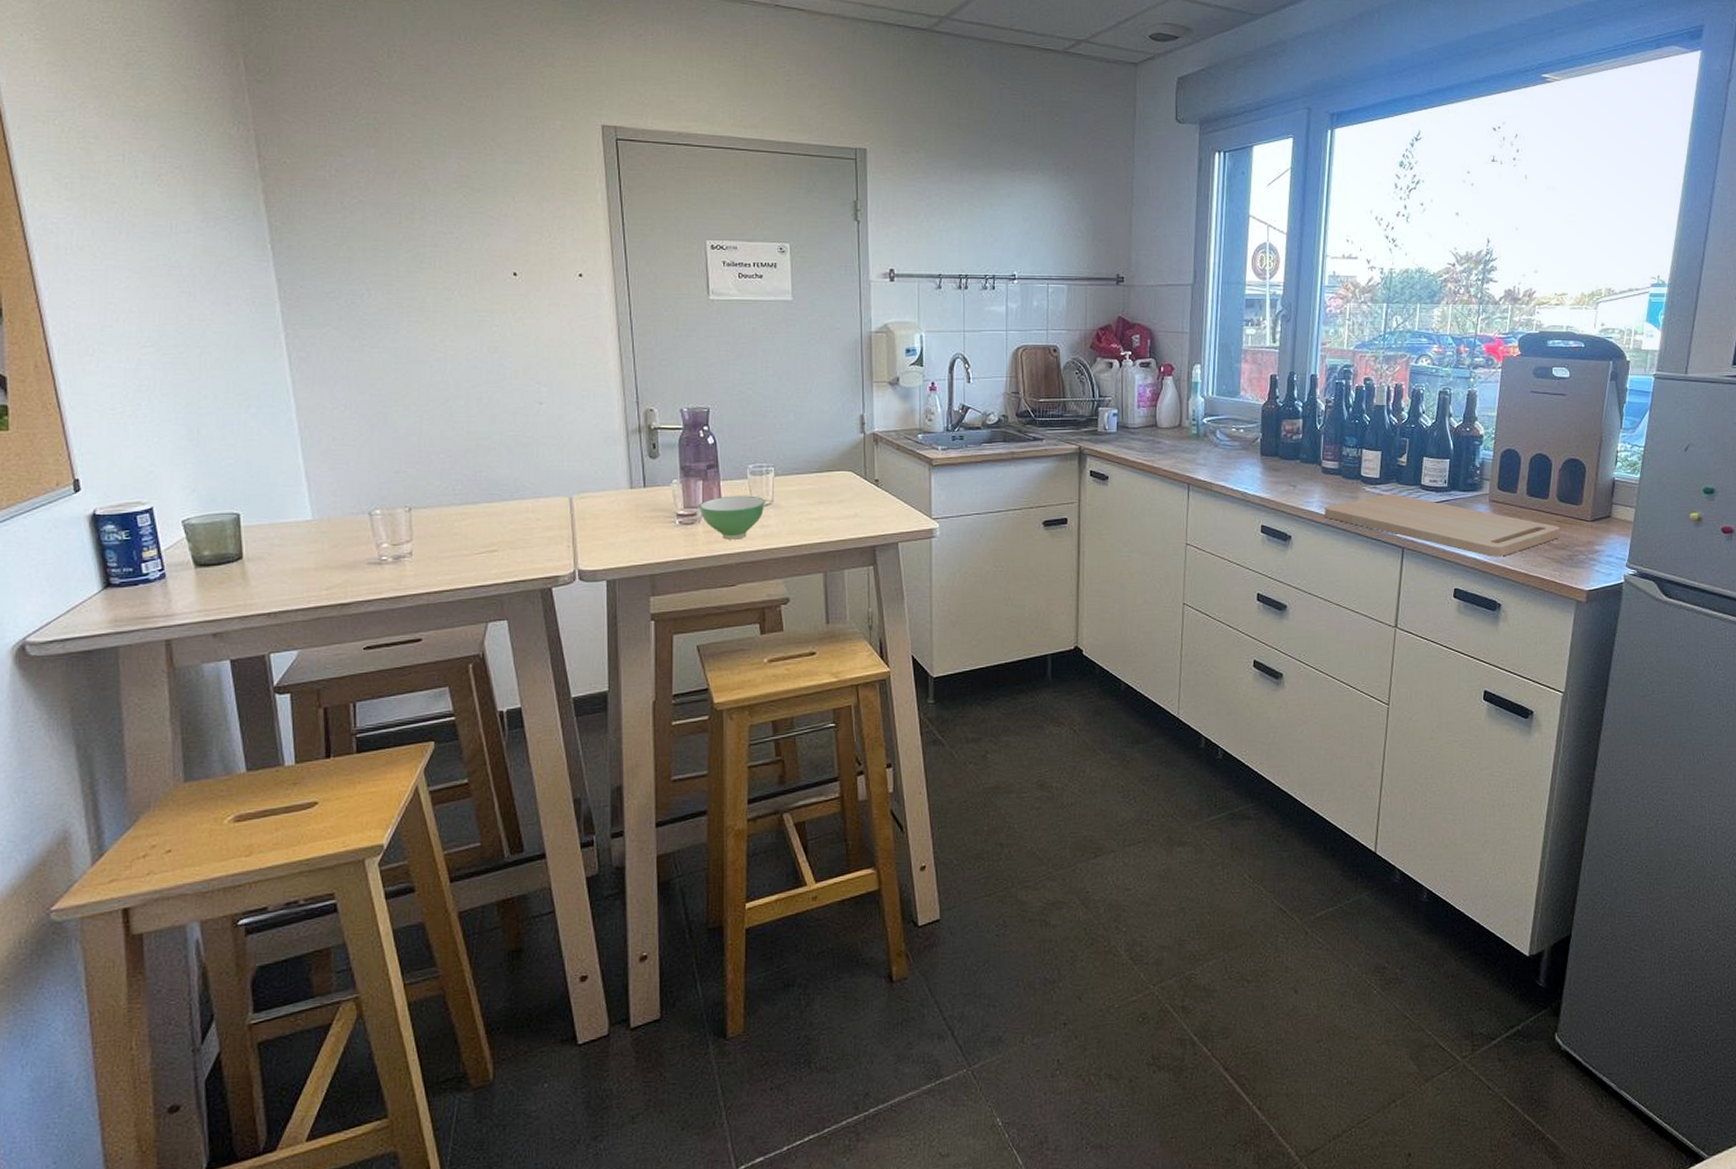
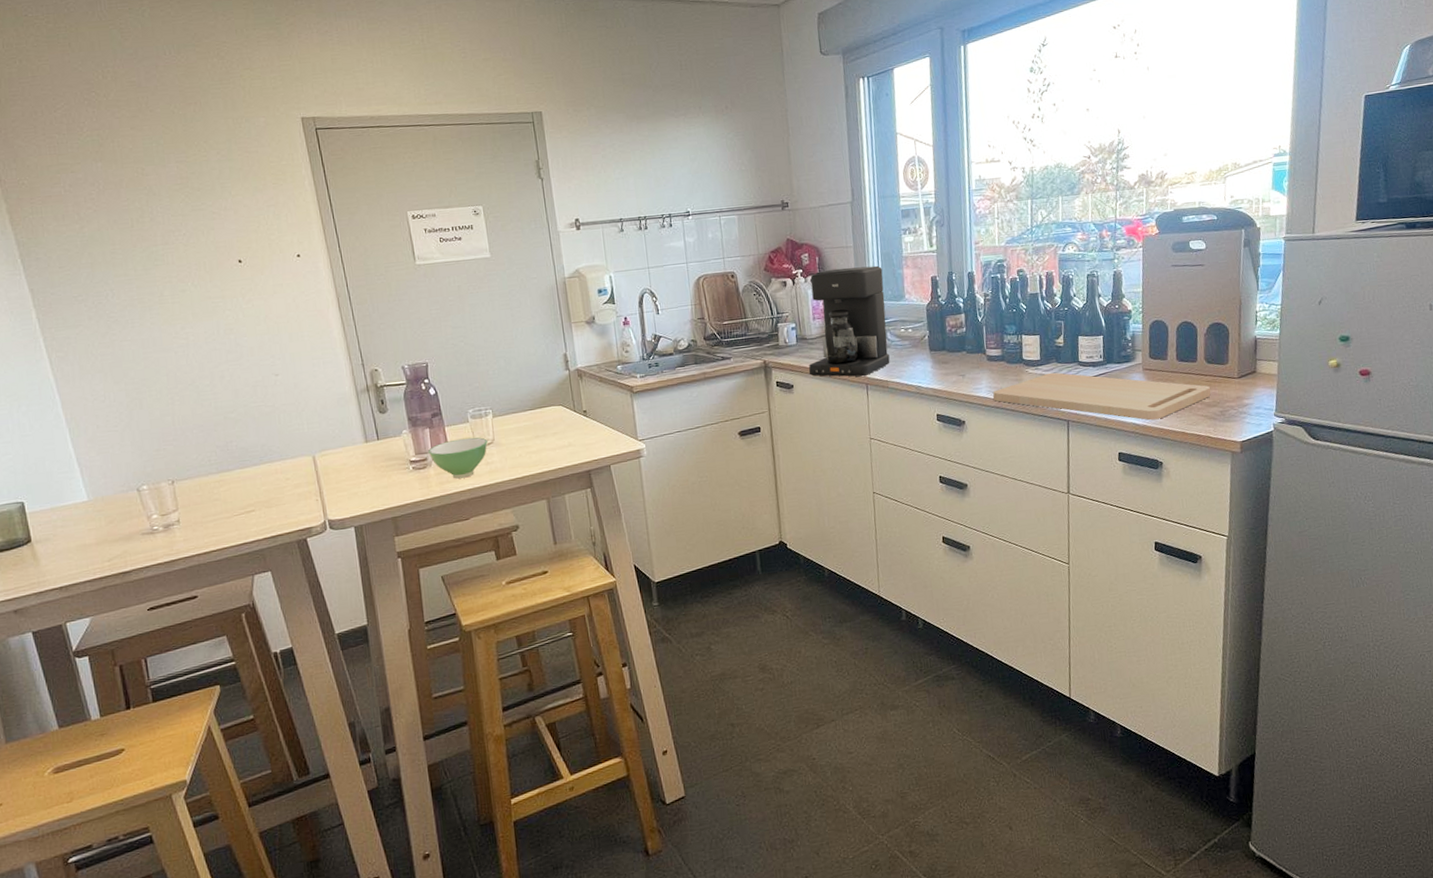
coffee maker: none [1128,354,1219,474] -> present [809,265,890,377]

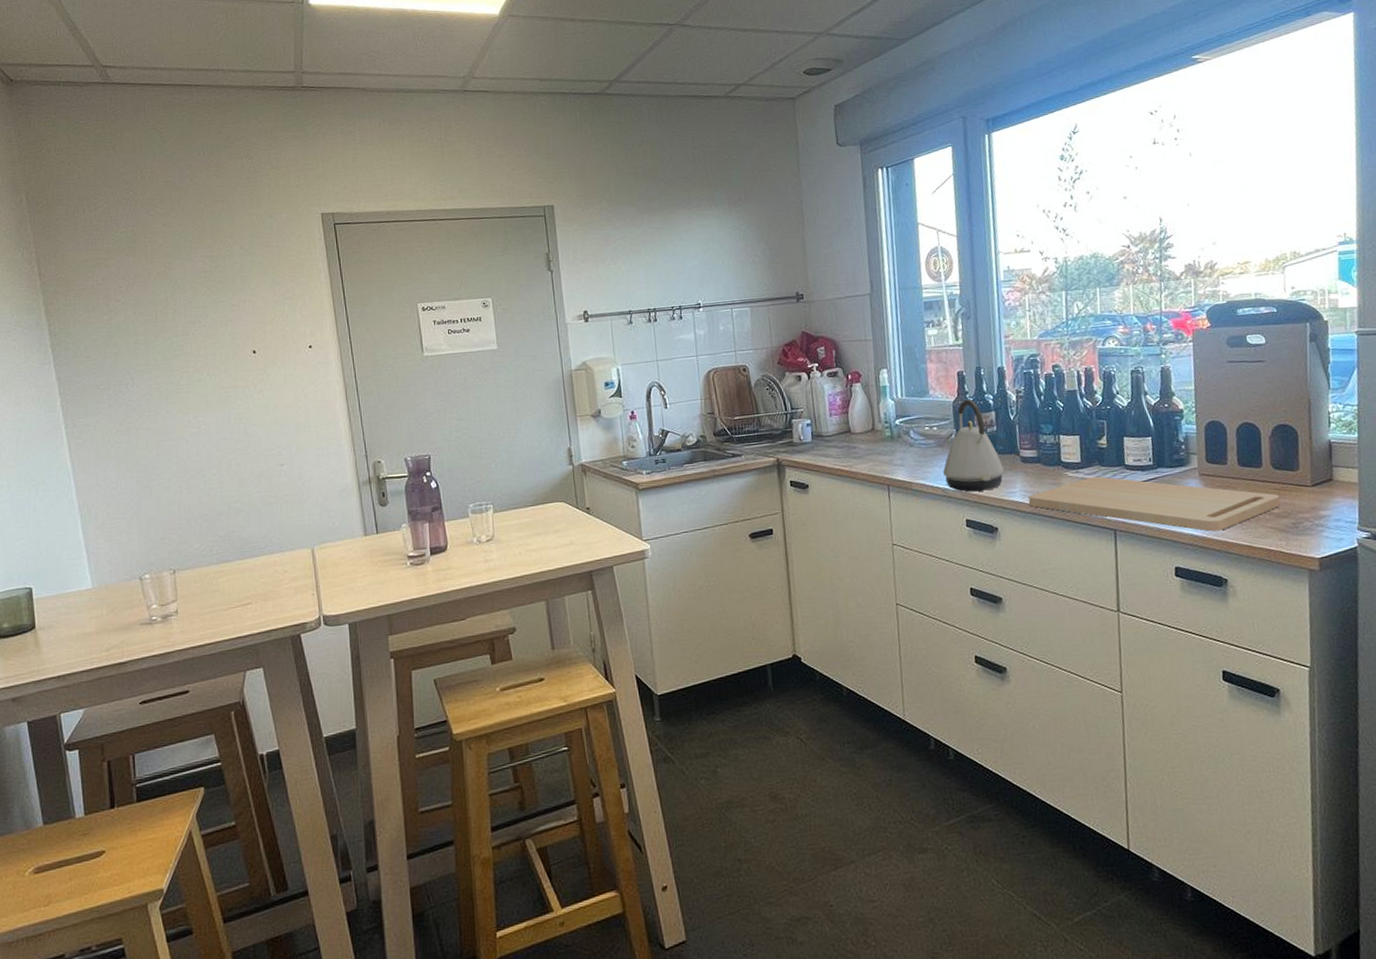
bowl: present [427,437,488,479] -> none [426,533,487,576]
coffee maker: present [809,265,890,377] -> none [825,359,914,477]
kettle: none [917,302,972,389] -> present [943,399,1004,492]

